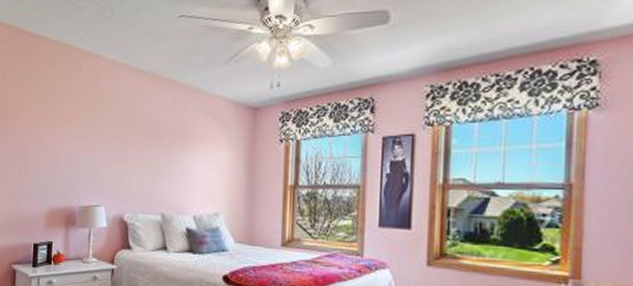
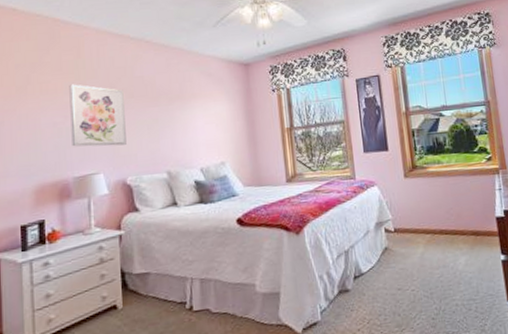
wall art: none [81,115,130,181] -> present [69,84,127,147]

